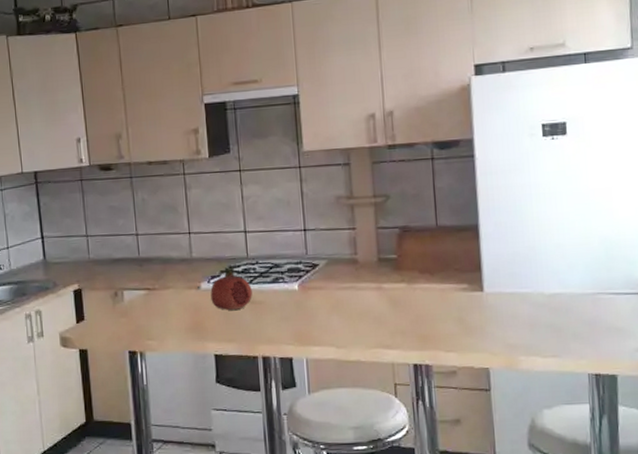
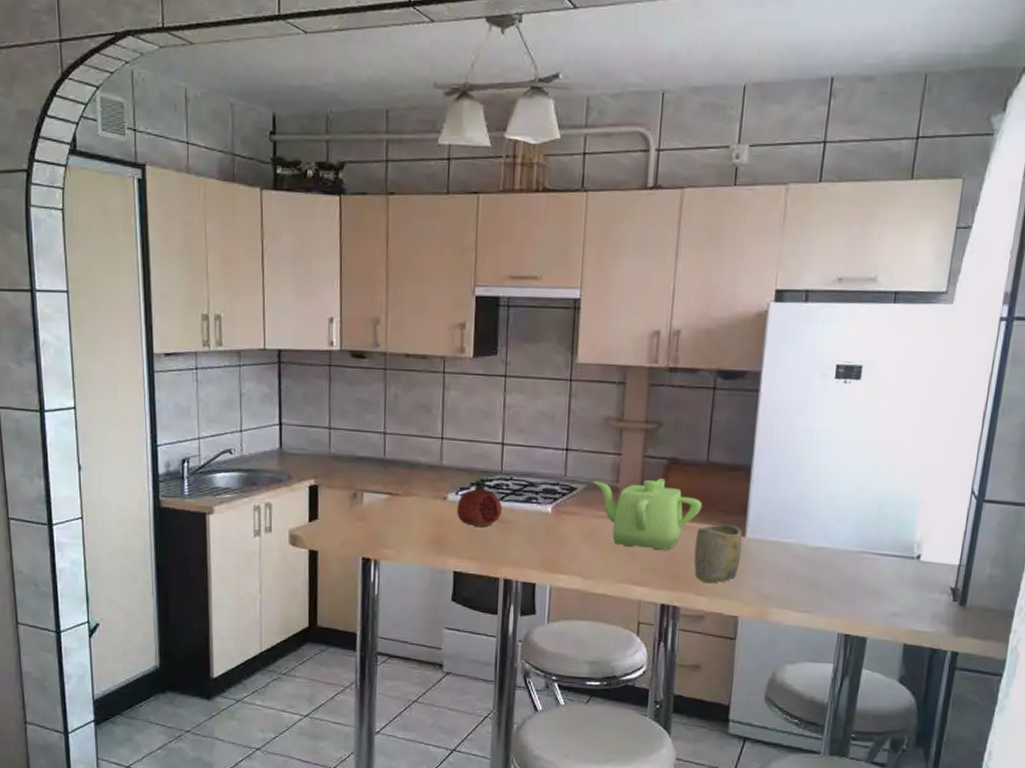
teapot: none [332,246,438,314] -> present [592,478,702,551]
cup: none [436,282,483,339] -> present [693,524,743,583]

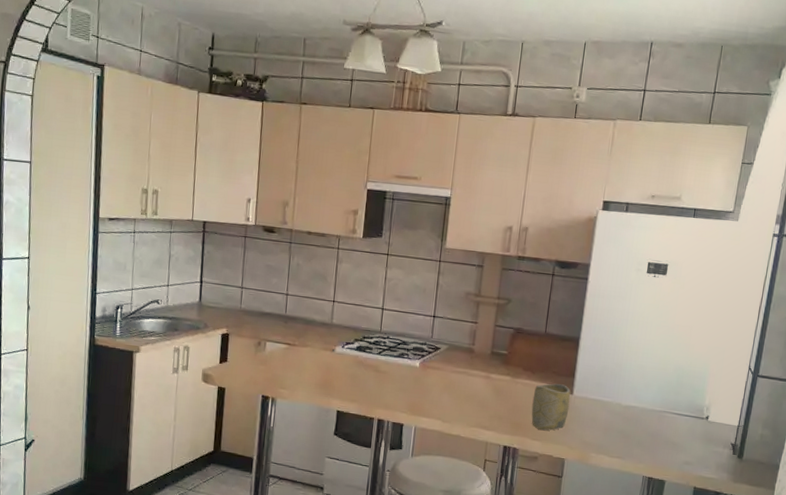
fruit: present [457,480,502,527] -> none [342,337,380,375]
teapot: present [592,478,702,551] -> none [453,343,540,403]

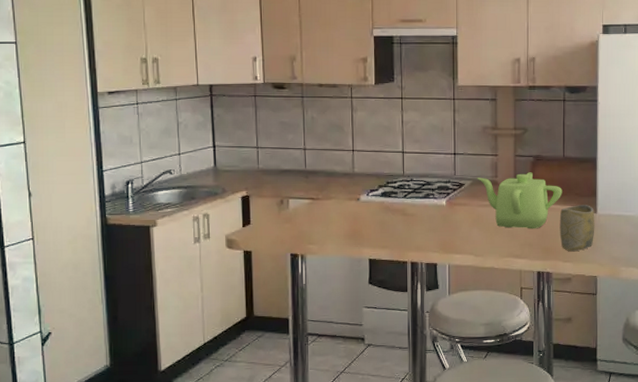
teapot: none [453,343,540,403] -> present [477,172,562,229]

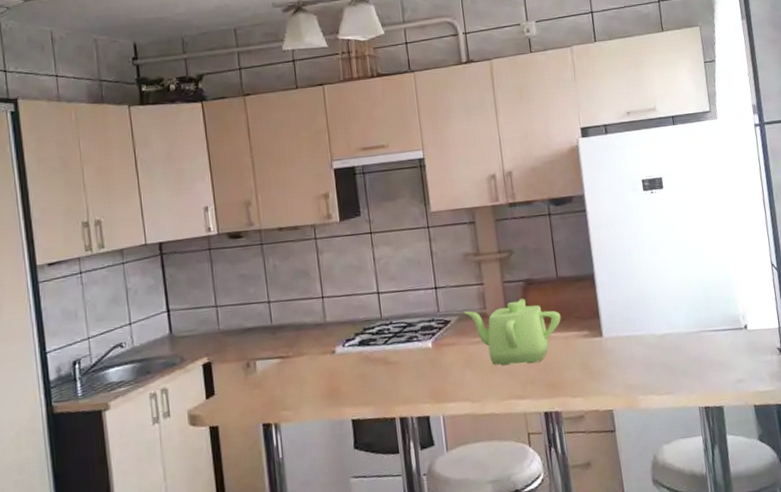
cup: present [559,205,595,251] -> none [561,328,604,384]

